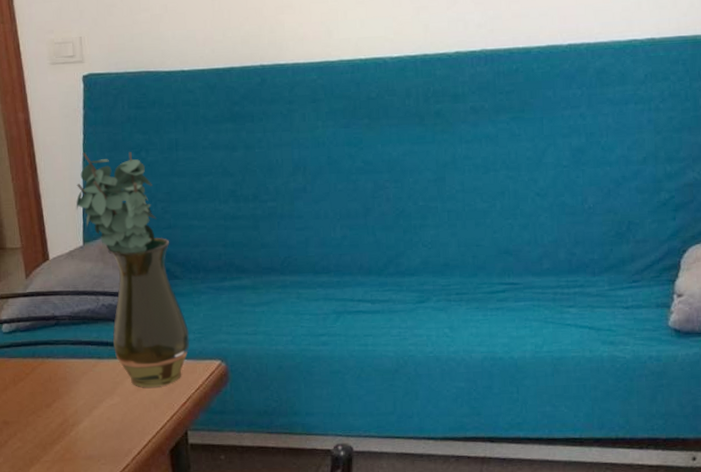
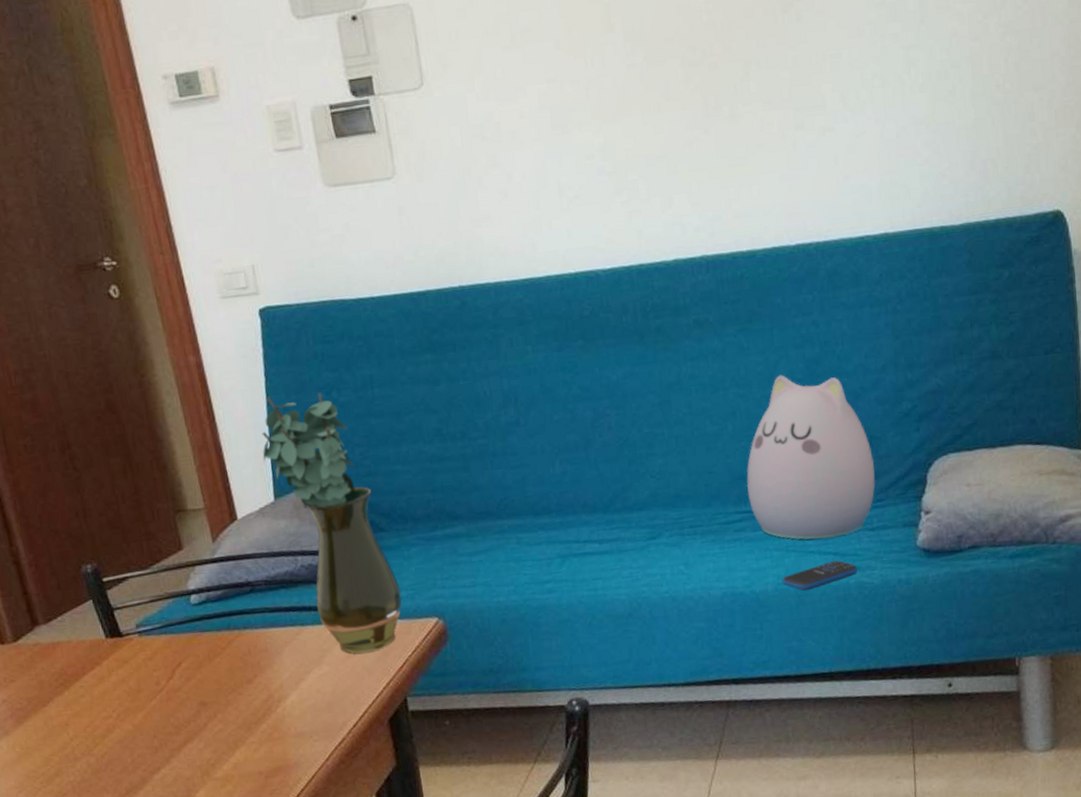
plush toy: none [511,161,632,314] -> present [746,375,875,540]
mobile phone: none [539,335,612,361] -> present [782,560,858,592]

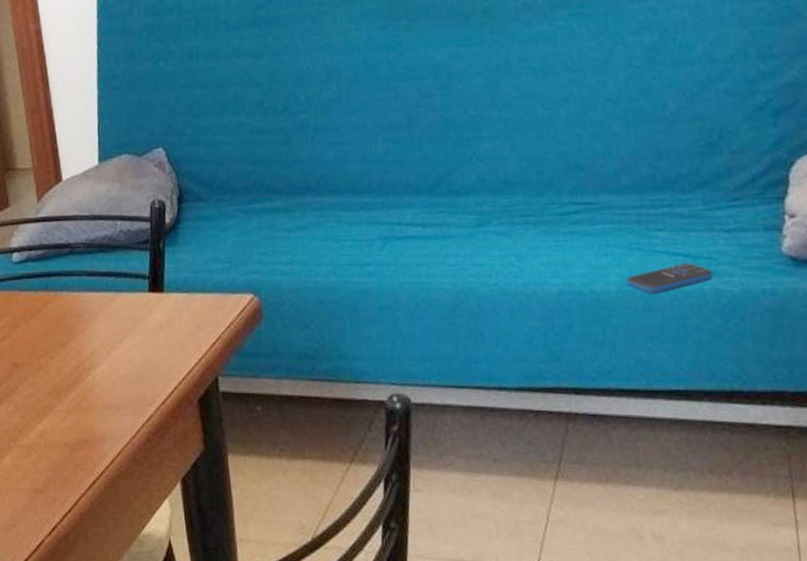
vase: present [262,393,403,654] -> none [90,62,218,326]
plush toy: present [746,375,875,540] -> none [582,61,729,239]

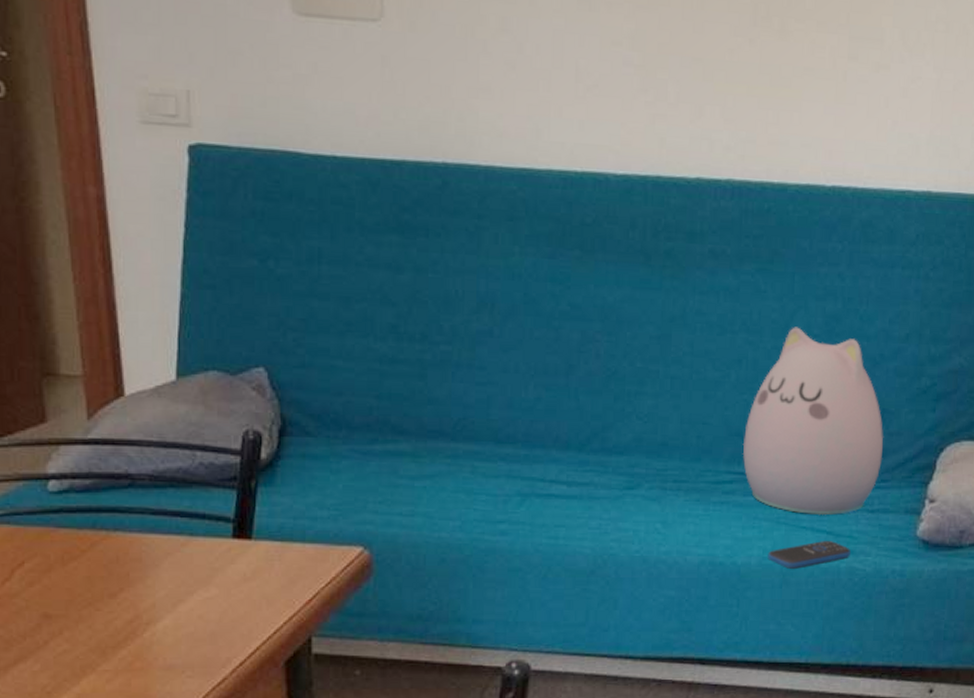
plush toy: none [582,61,729,239] -> present [742,327,883,516]

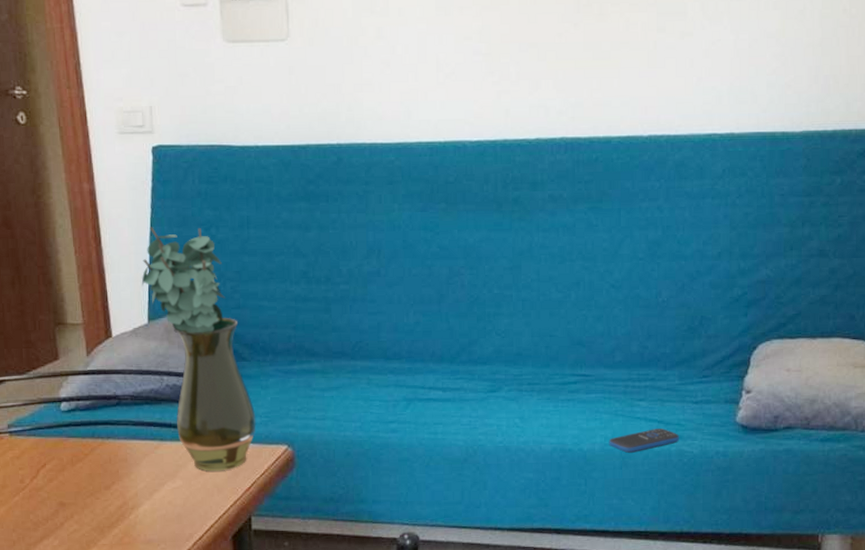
vase: none [168,252,322,578] -> present [141,227,256,471]
plush toy: present [742,327,883,516] -> none [583,253,702,408]

